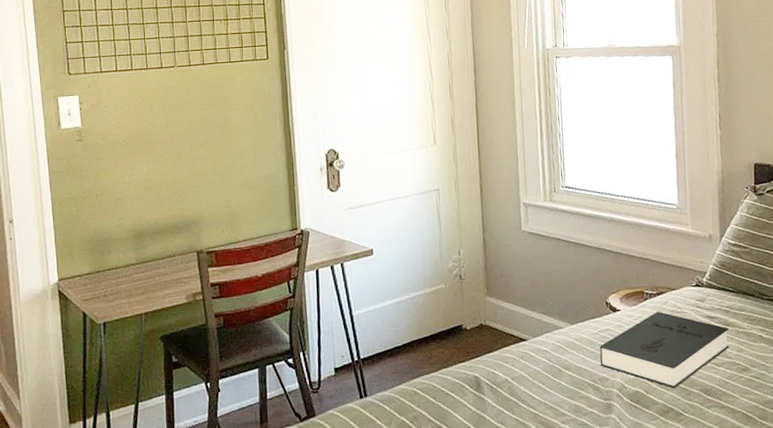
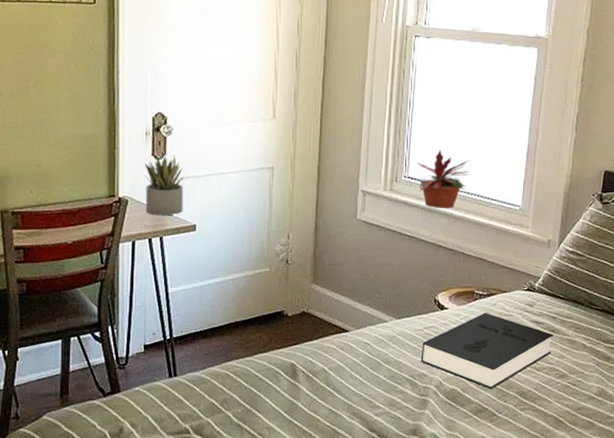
succulent plant: none [322,186,360,244] -> present [145,154,185,216]
potted plant: none [572,158,625,215] -> present [417,150,471,209]

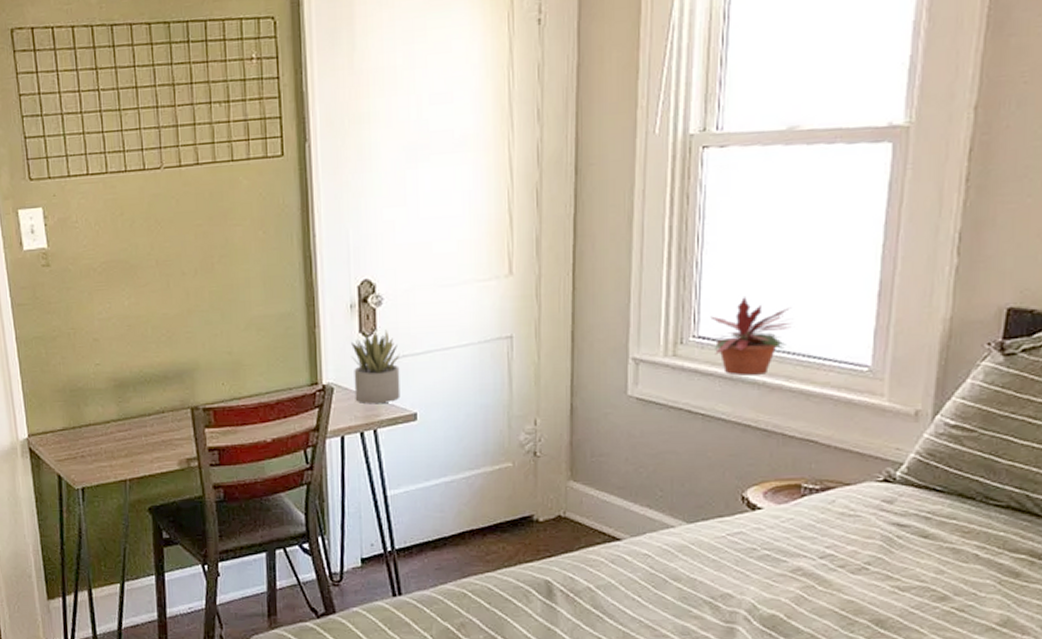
booklet: present [420,313,553,390] -> none [724,513,926,616]

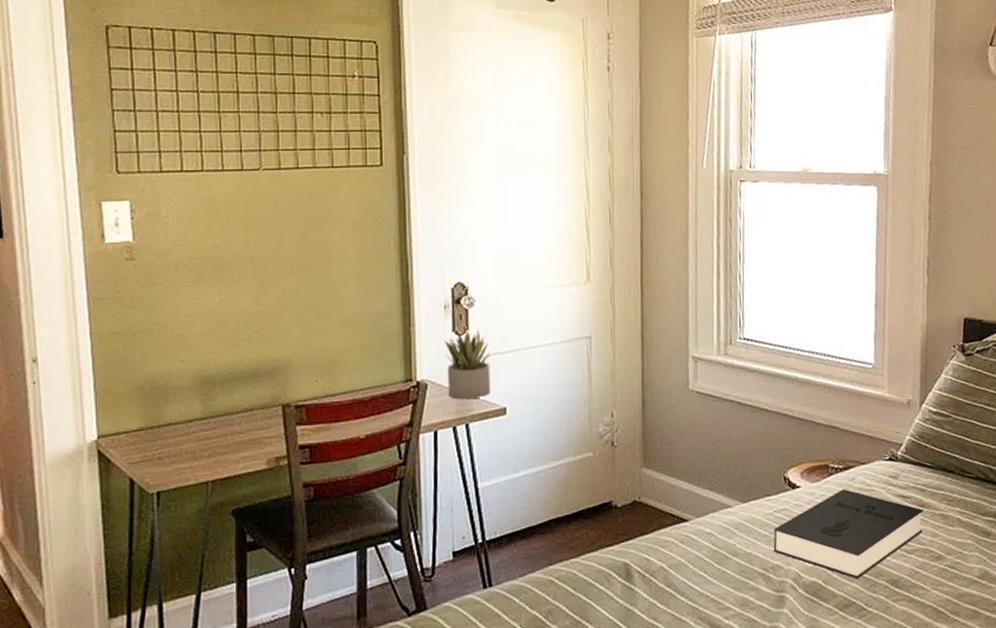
potted plant: present [710,297,792,377] -> none [752,305,814,373]
booklet: none [724,513,926,616] -> present [773,489,923,579]

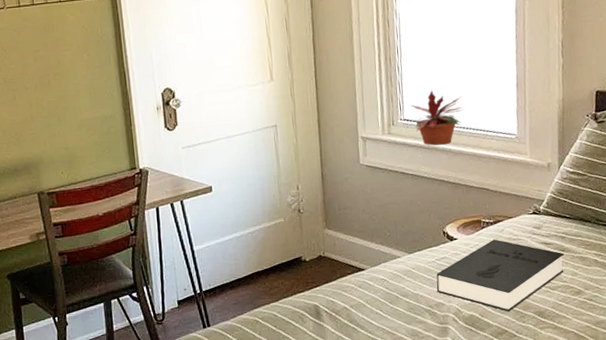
succulent plant: present [445,329,491,400] -> none [159,124,199,182]
potted plant: none [752,305,814,373] -> present [411,90,464,146]

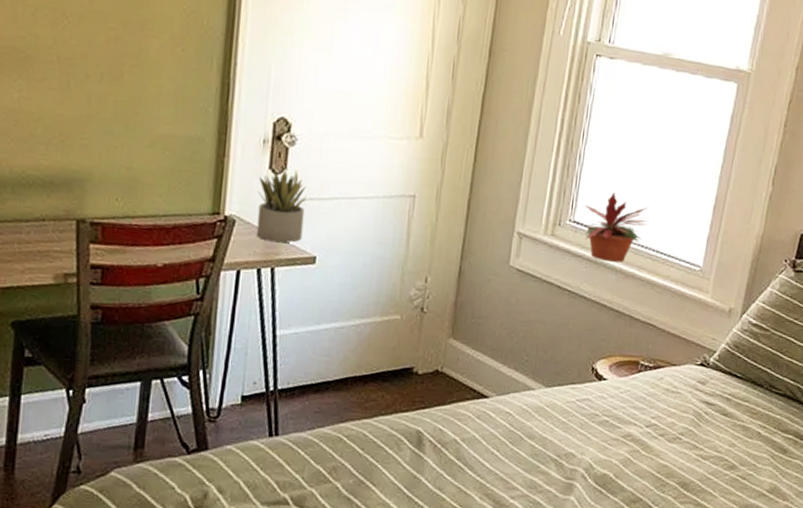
succulent plant: none [159,124,199,182] -> present [256,167,308,244]
booklet: present [436,239,564,312] -> none [569,388,725,477]

